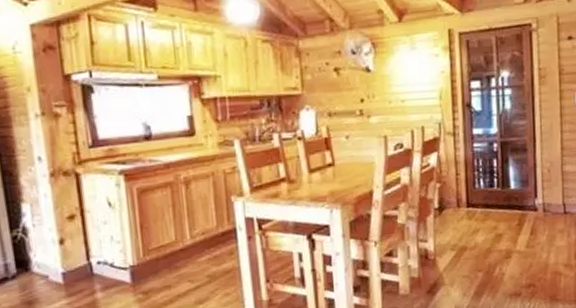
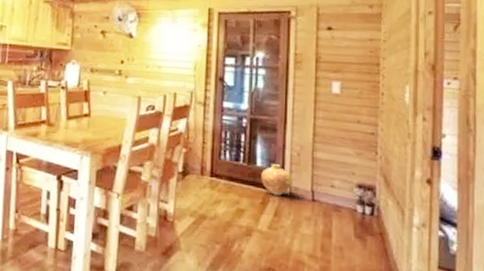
vase: none [515,184,545,214] -> present [261,164,292,195]

